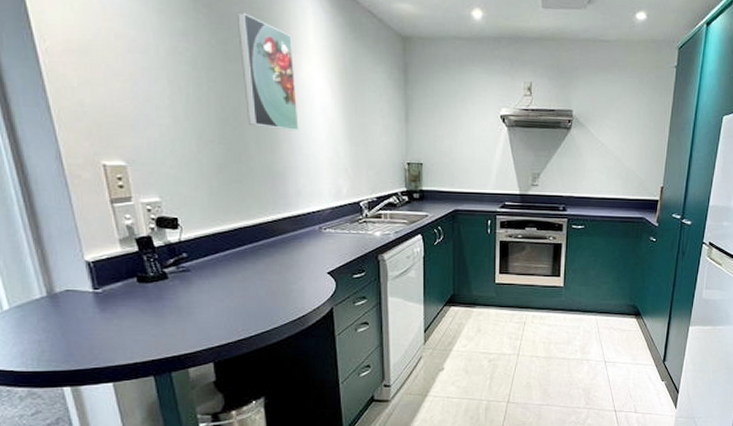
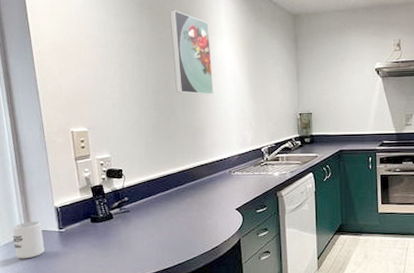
cup: none [26,278,75,325] -> present [12,221,45,259]

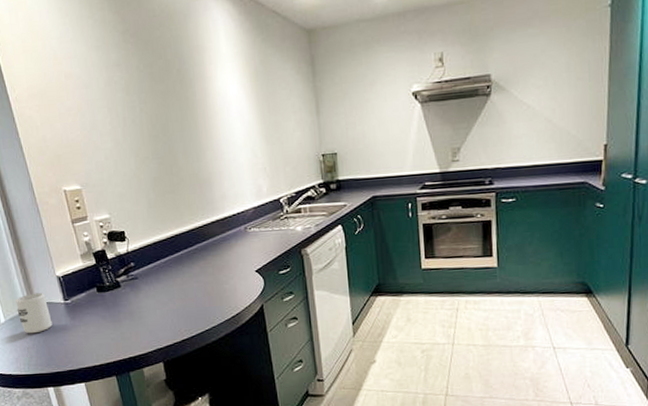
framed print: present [169,10,214,95] -> none [158,35,219,139]

